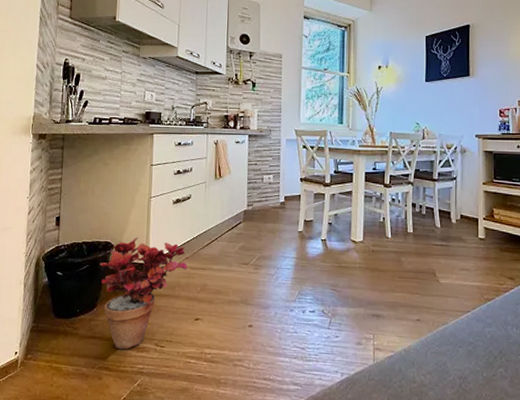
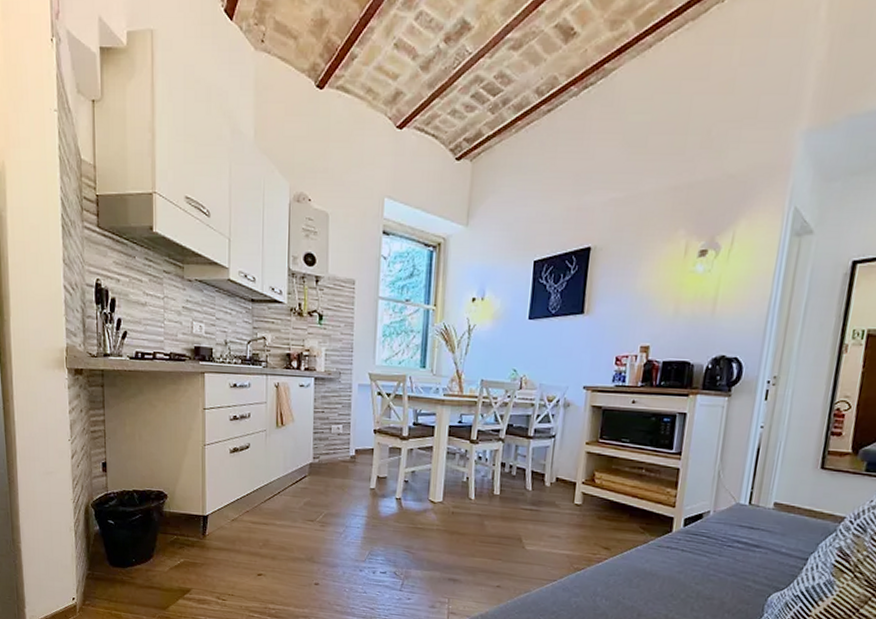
potted plant: present [99,237,188,350] -> none [153,487,249,601]

